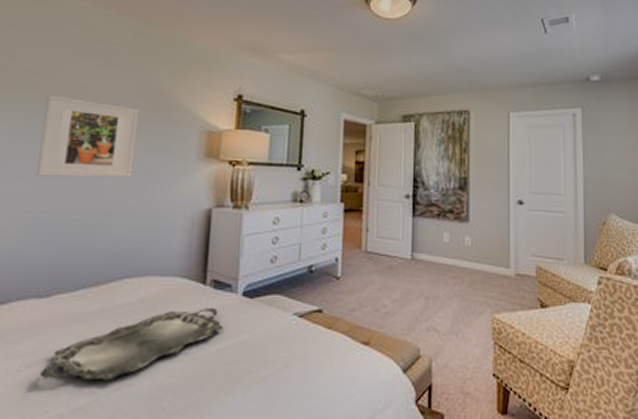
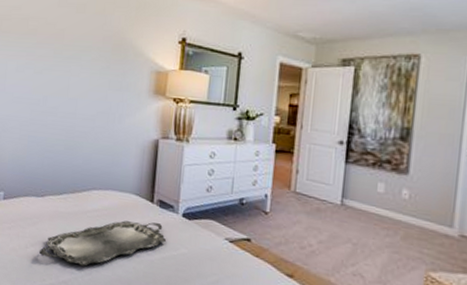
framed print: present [37,94,139,178] -> none [33,38,103,108]

